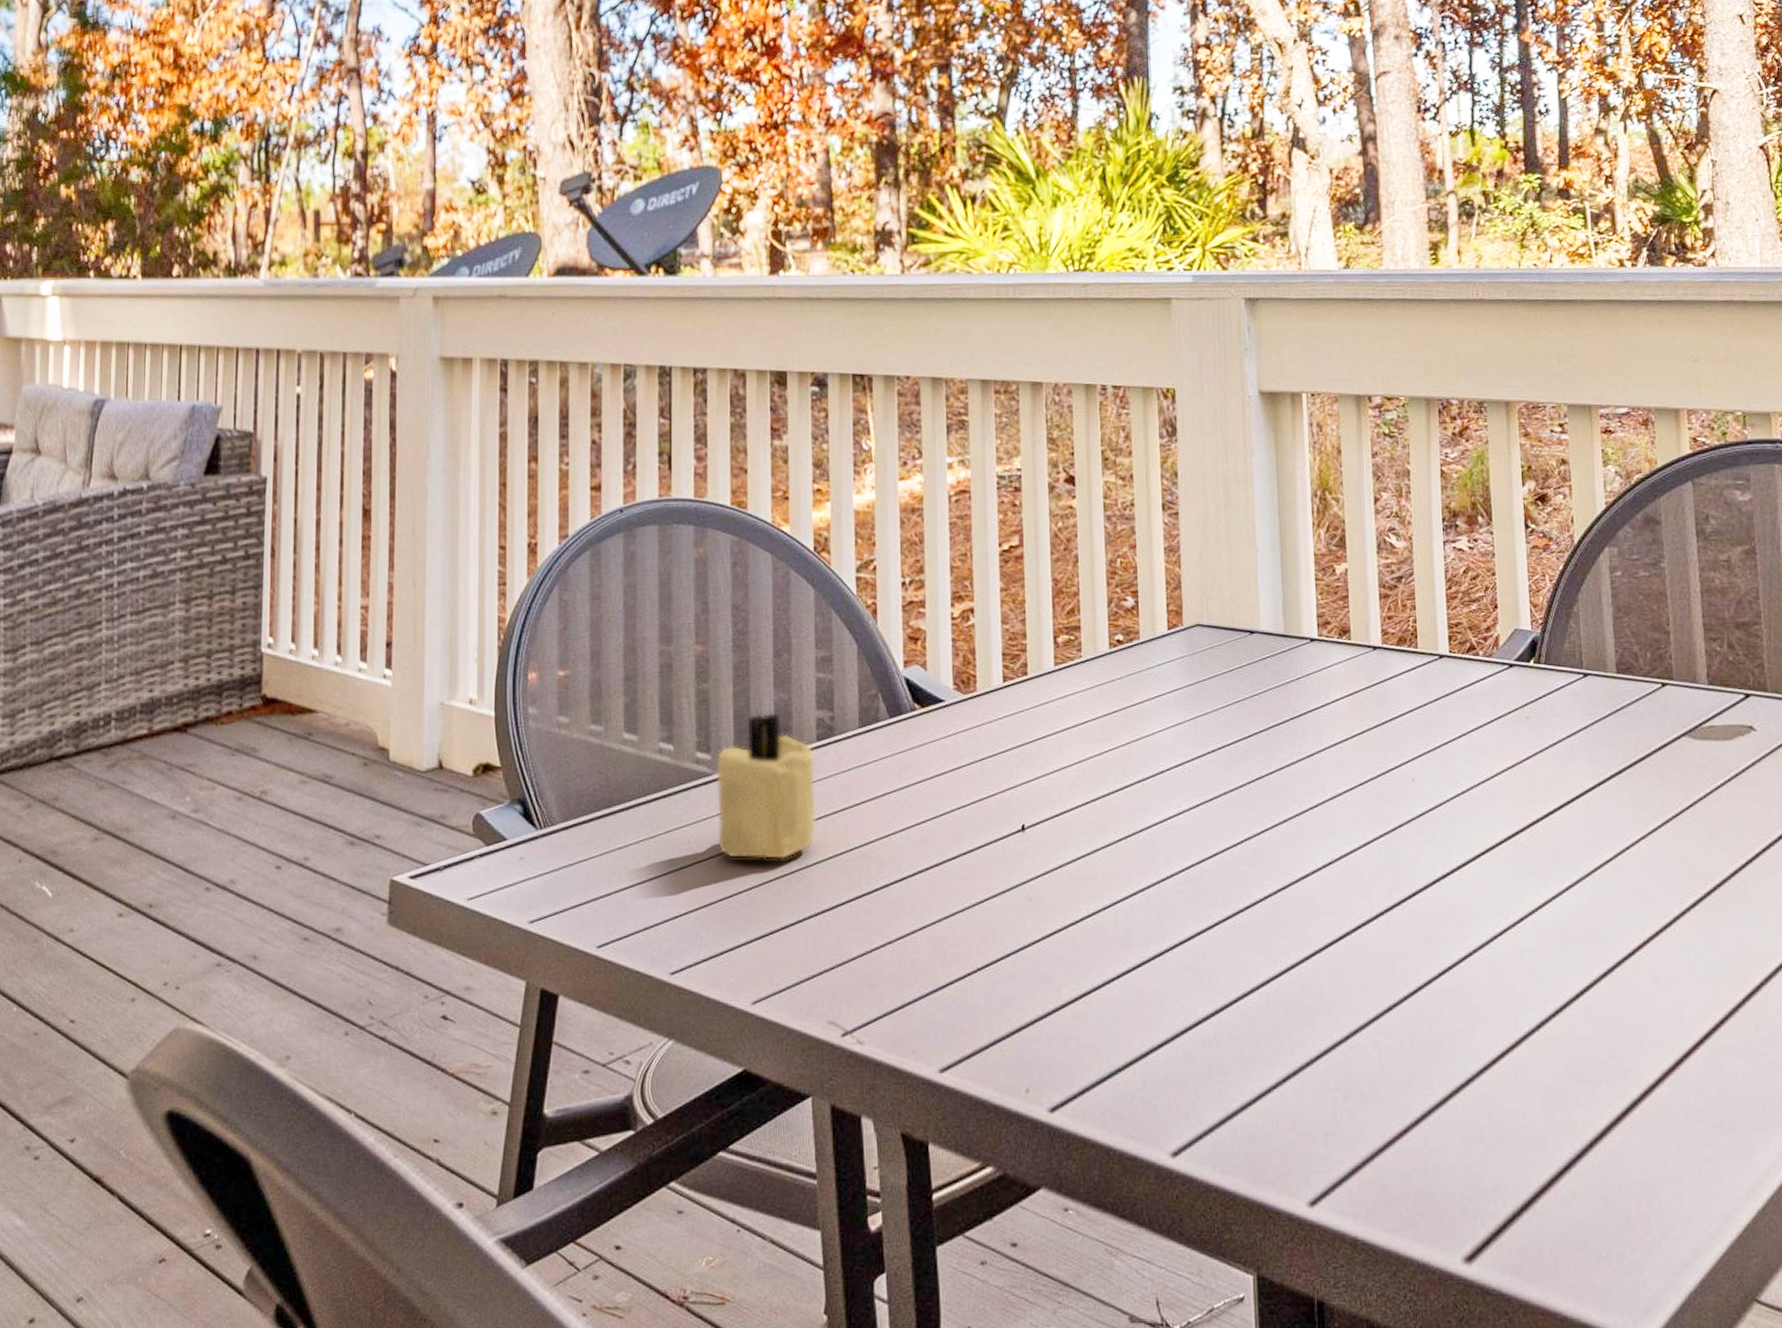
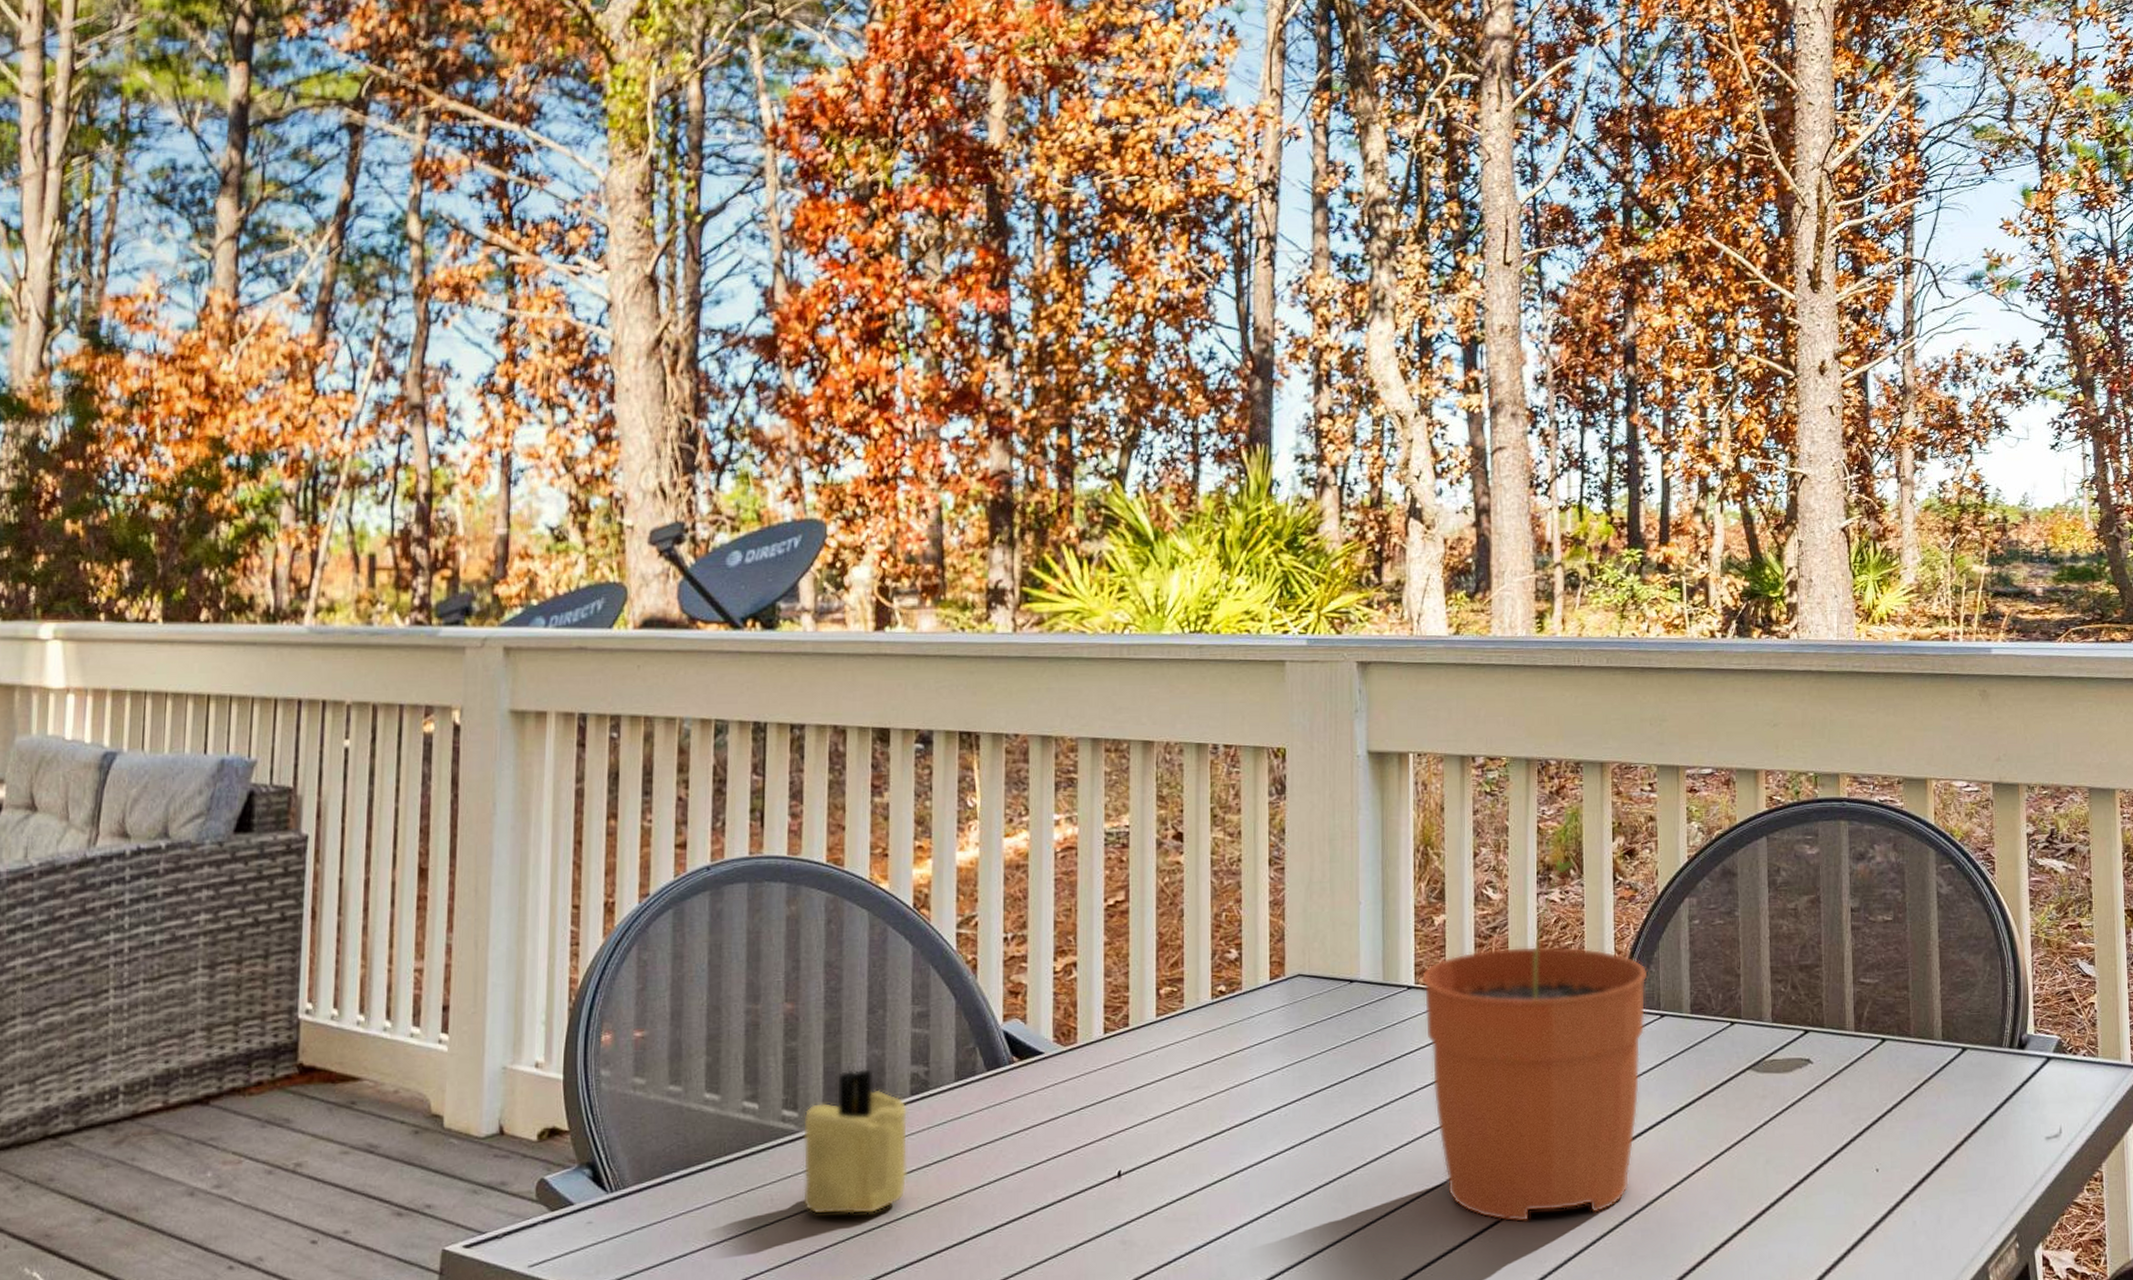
plant pot: none [1324,504,1568,895] -> present [1421,858,1648,1223]

